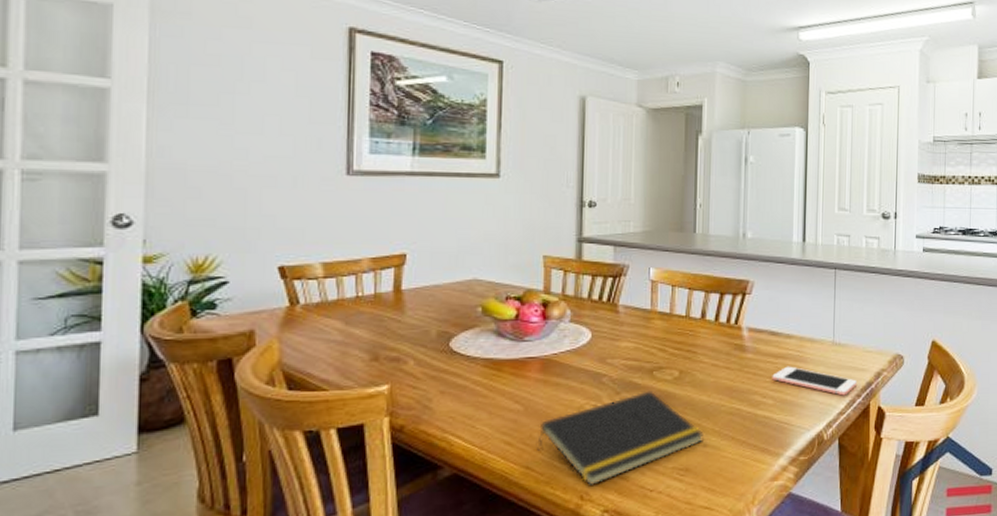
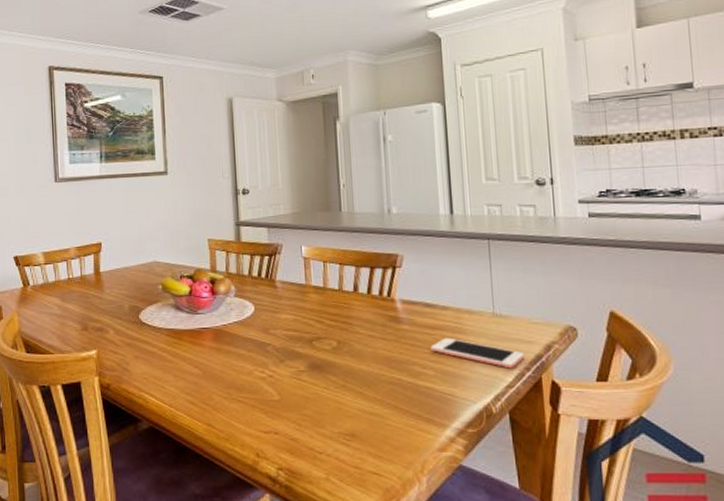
notepad: present [537,390,704,486] -> none [216,359,366,445]

